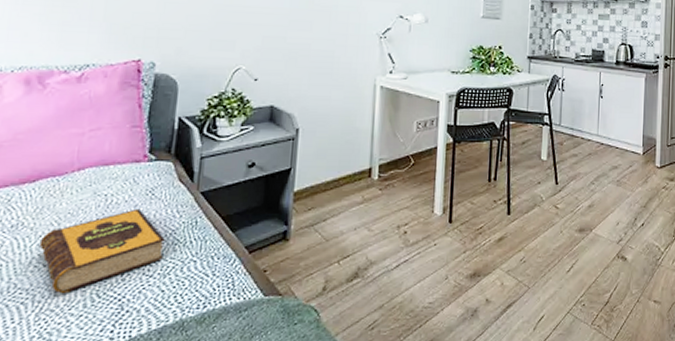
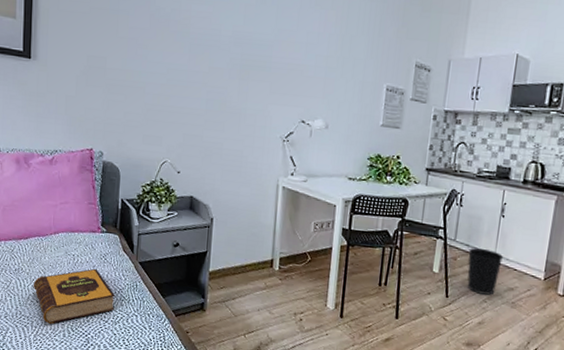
wastebasket: none [573,130,605,176] -> present [467,248,503,295]

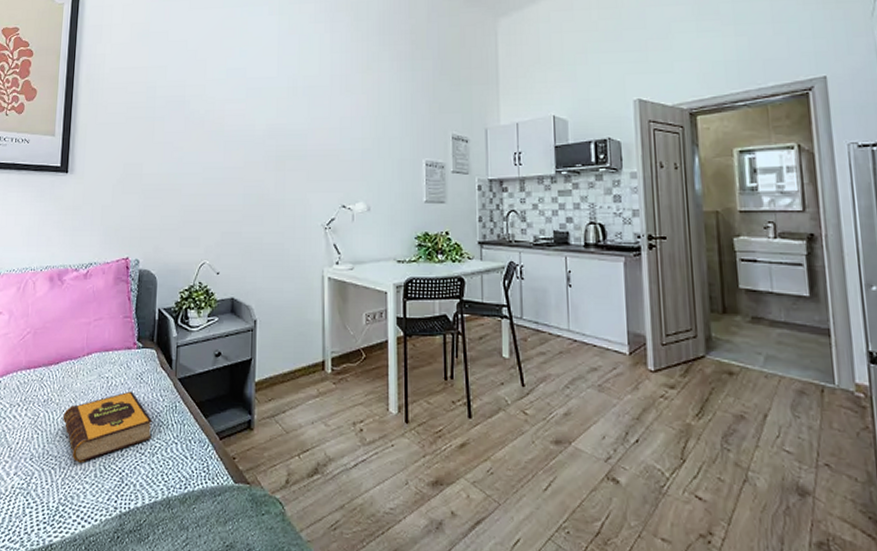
wastebasket: present [467,248,503,295] -> none [539,324,578,379]

